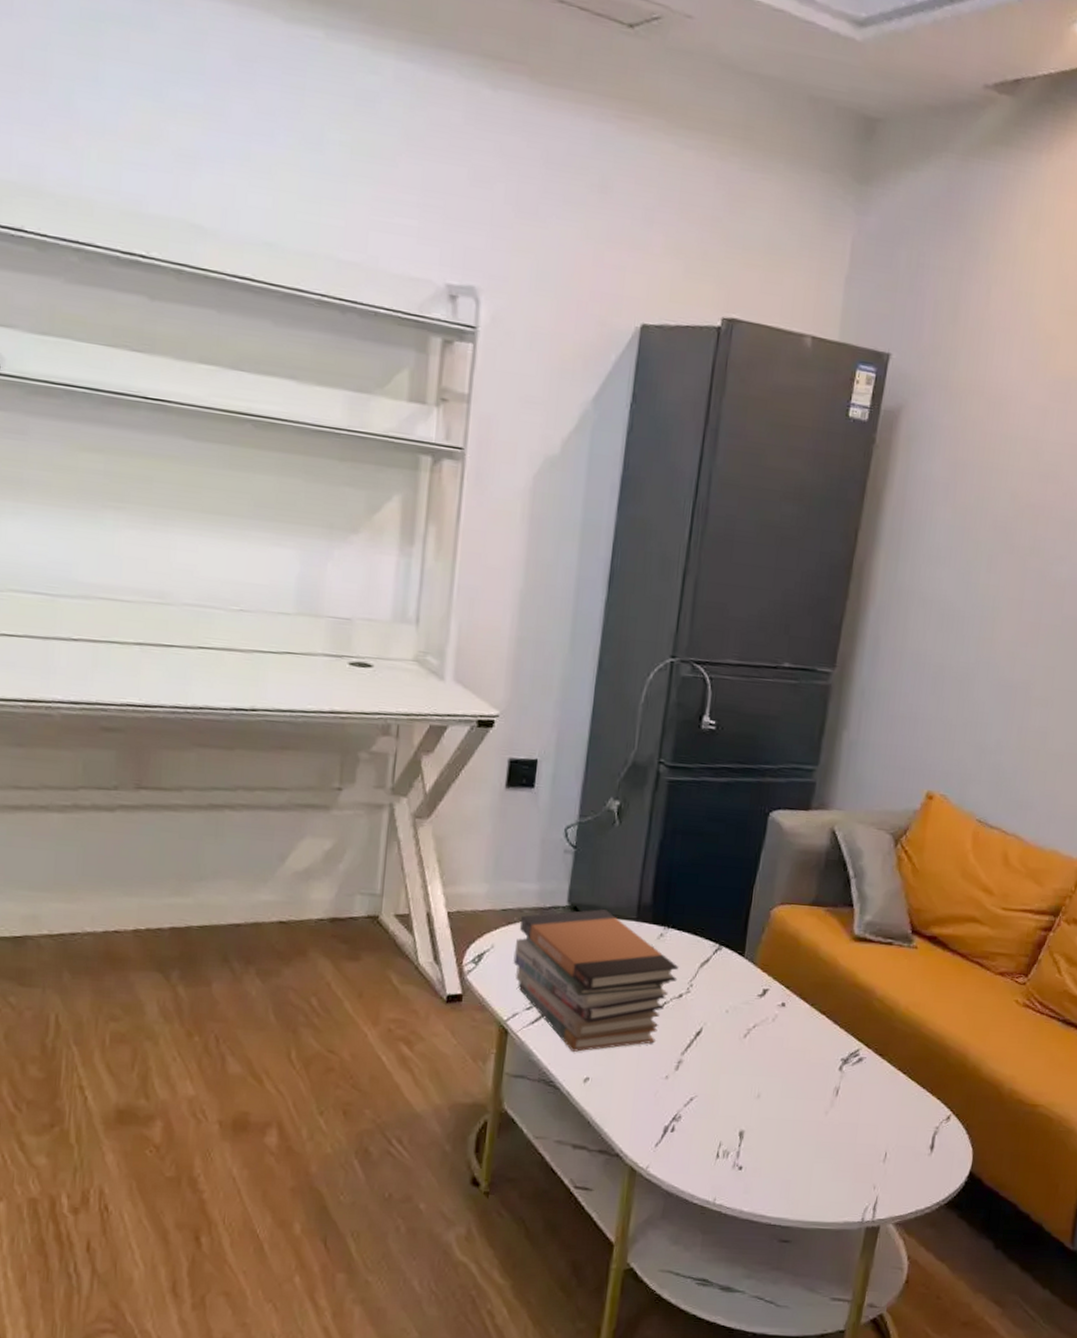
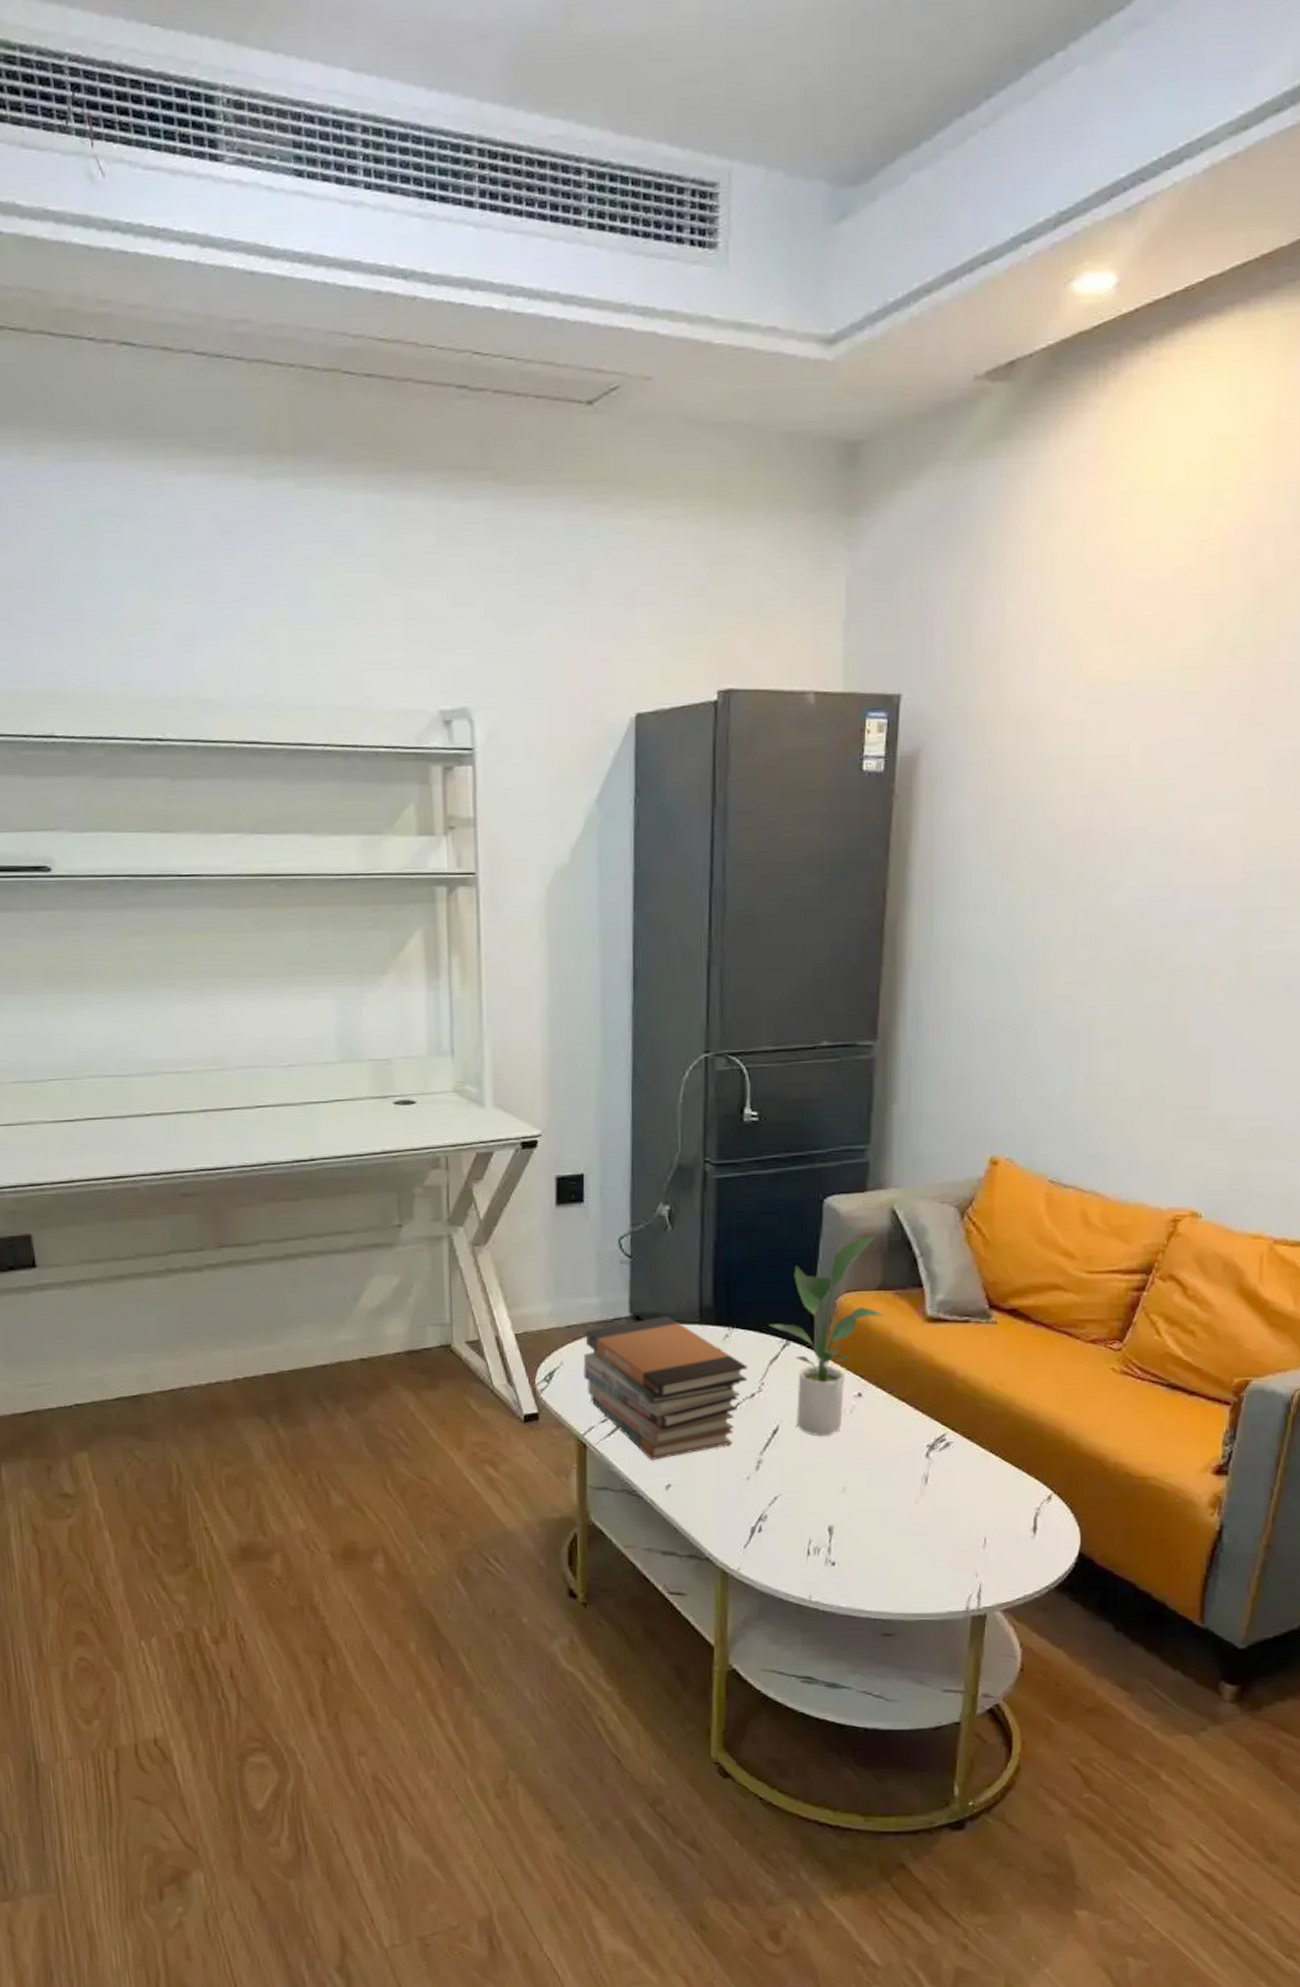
potted plant: none [704,852,815,1042] -> present [769,1235,884,1437]

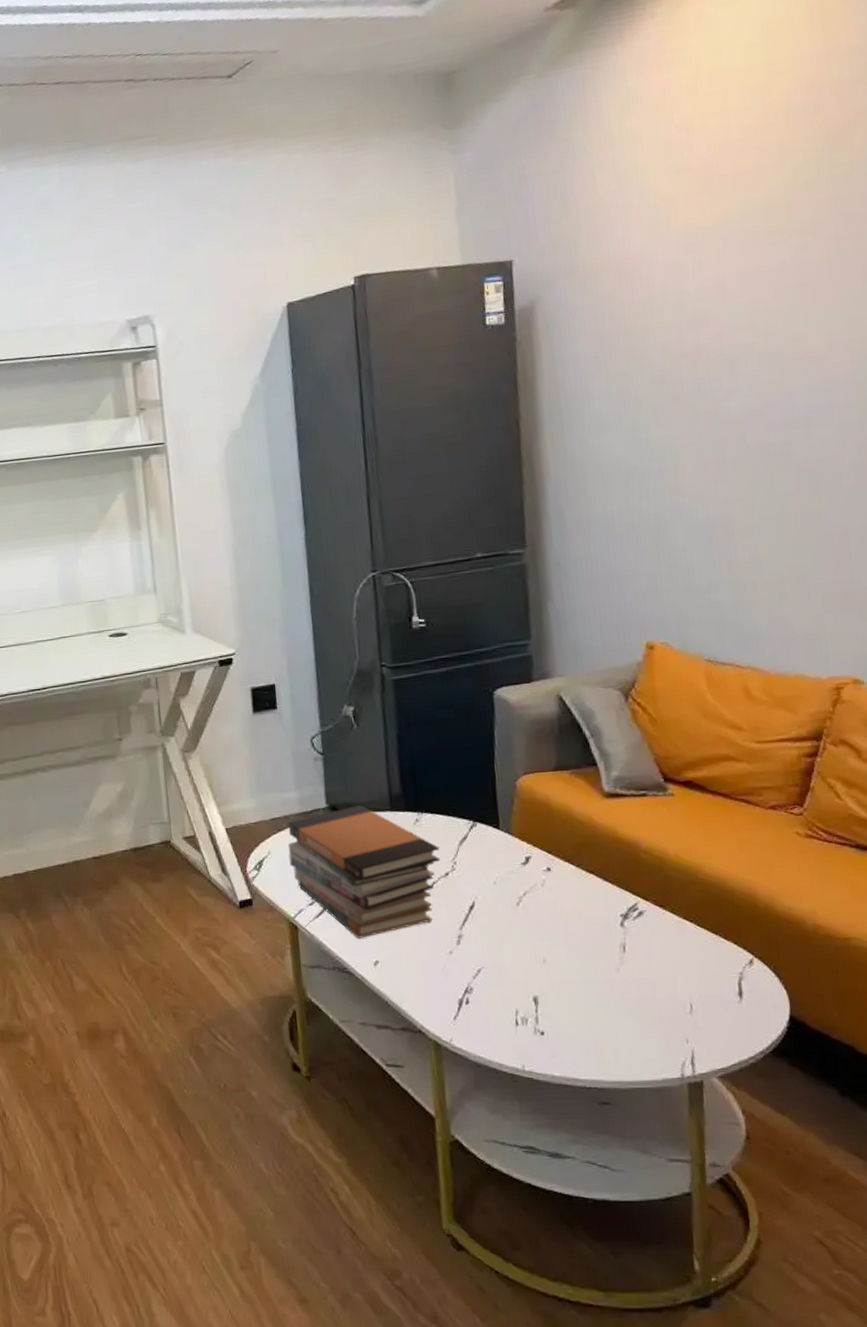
potted plant: present [769,1235,884,1437] -> none [455,721,563,910]

